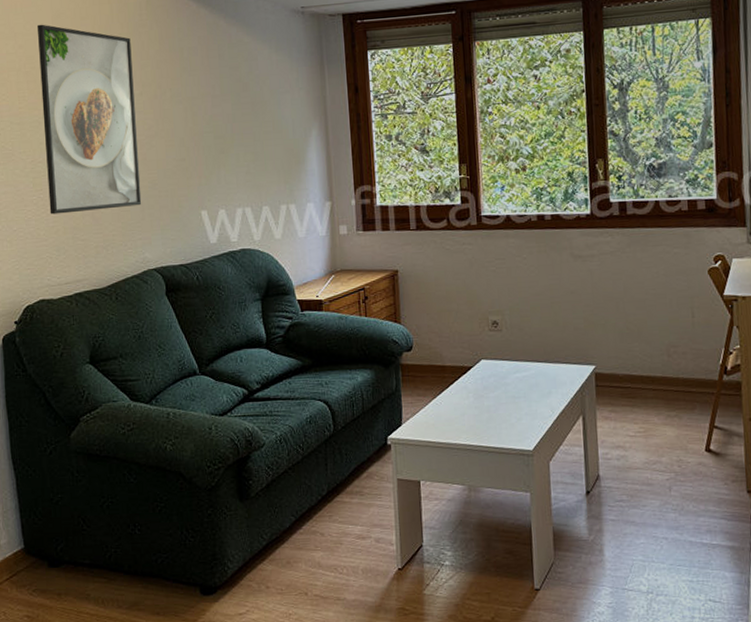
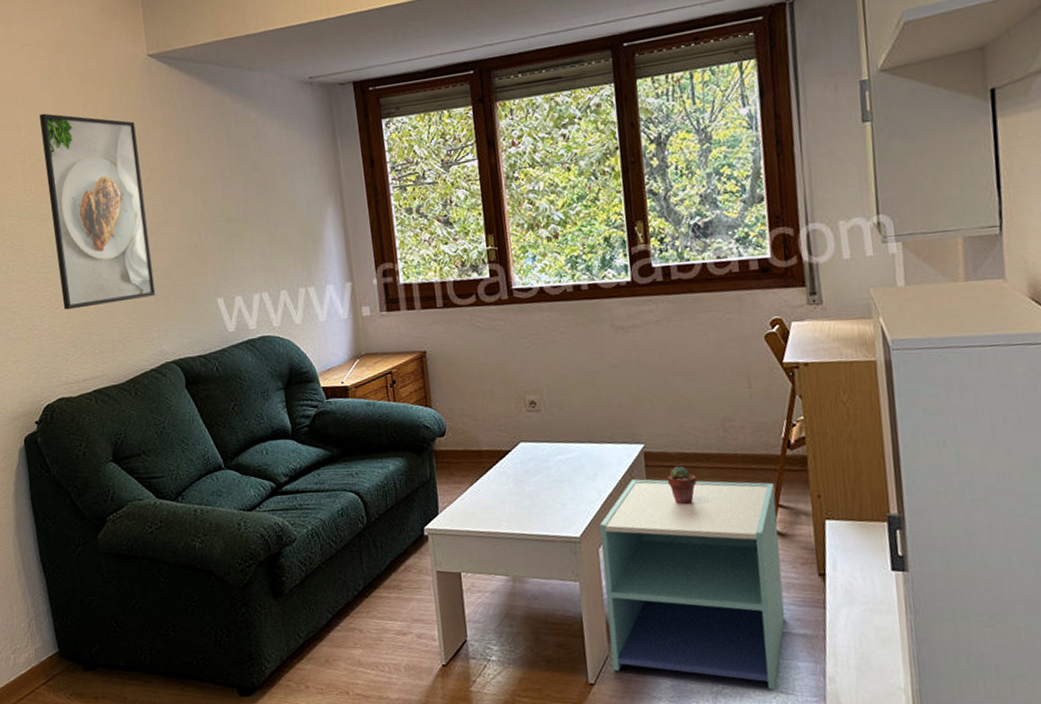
nightstand: none [551,398,716,598] -> present [599,479,785,690]
potted succulent: none [614,387,642,424] -> present [667,465,697,505]

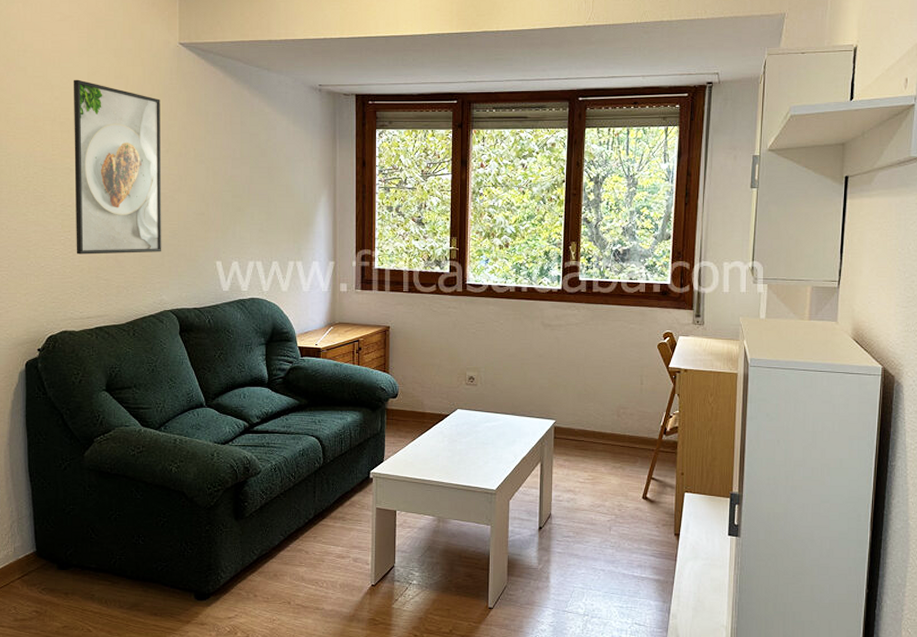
nightstand: present [599,479,785,690] -> none [509,448,650,621]
potted succulent: present [667,465,697,505] -> none [569,440,592,472]

